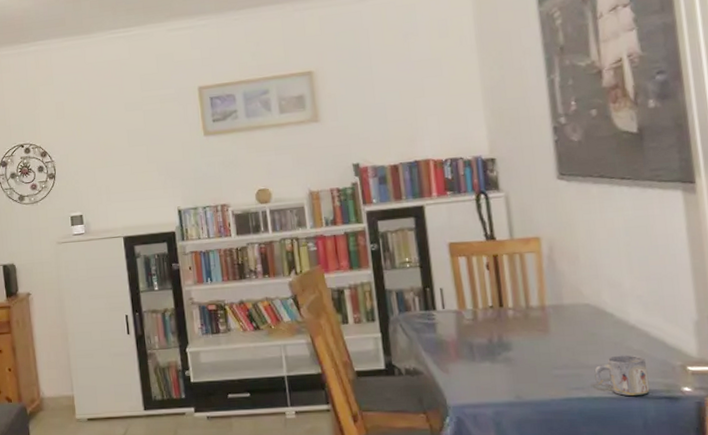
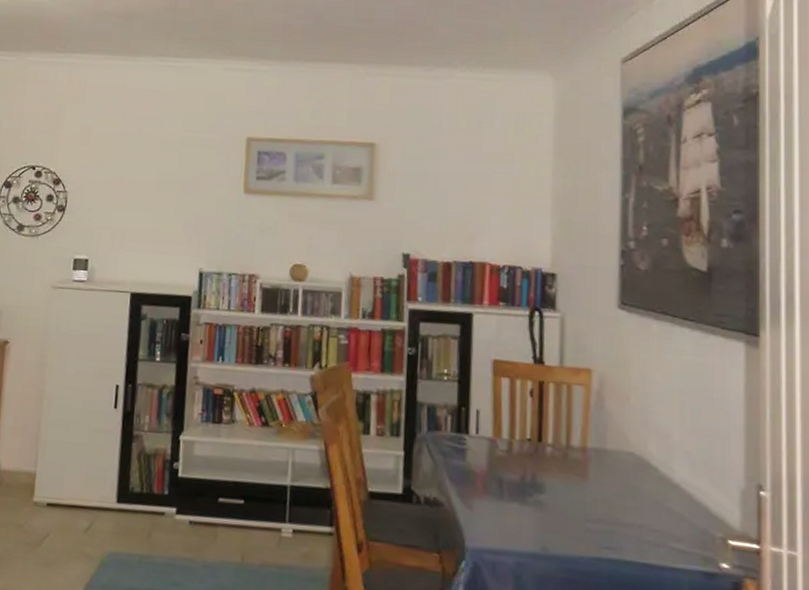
mug: present [594,354,650,396] -> none [630,515,686,566]

